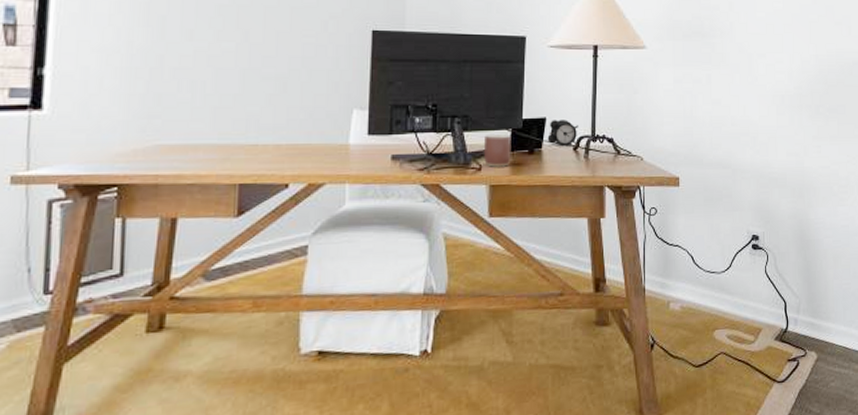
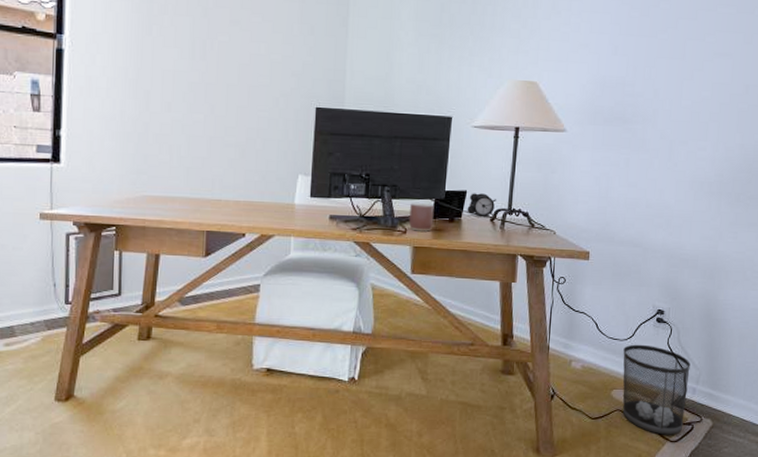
waste bin: none [722,275,790,376] -> present [622,344,691,435]

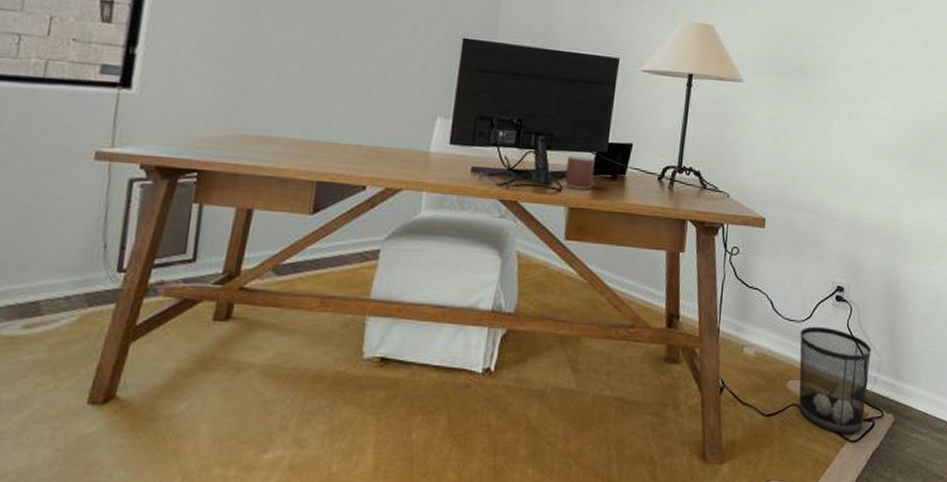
alarm clock: present [467,193,496,217] -> none [632,146,665,175]

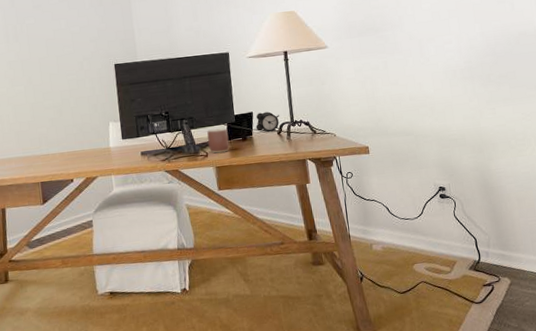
alarm clock: none [632,146,665,175] -> present [256,111,280,132]
waste bin: present [799,326,871,434] -> none [416,219,484,299]

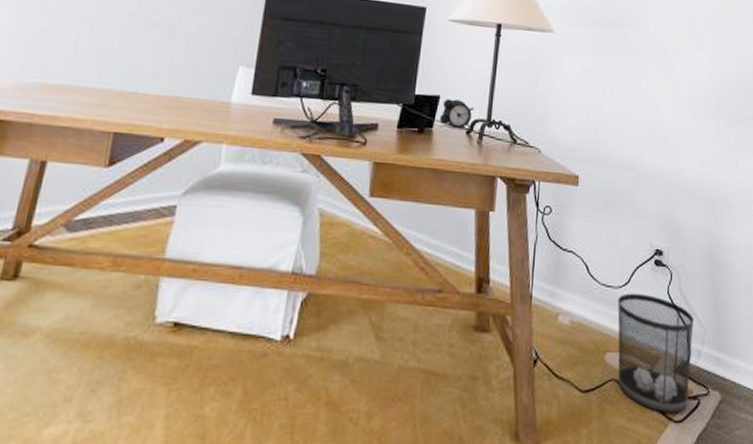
mug: present [207,128,230,154] -> none [370,107,402,144]
waste bin: none [416,219,484,299] -> present [617,293,694,413]

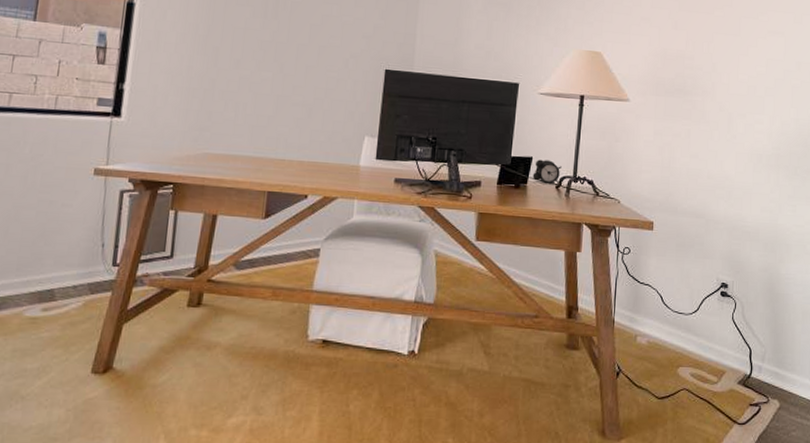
waste bin: present [617,293,694,413] -> none [688,319,756,417]

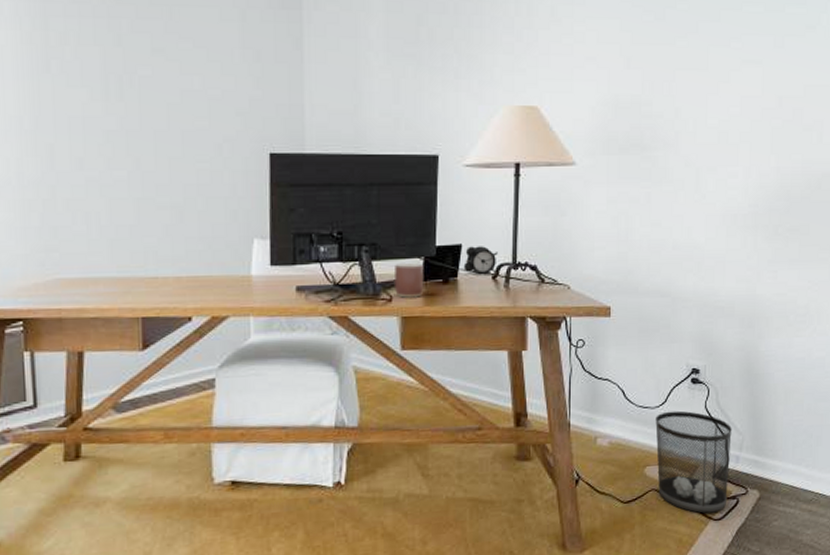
mug: none [475,168,500,198] -> present [395,263,424,298]
waste bin: none [688,319,756,417] -> present [655,410,732,514]

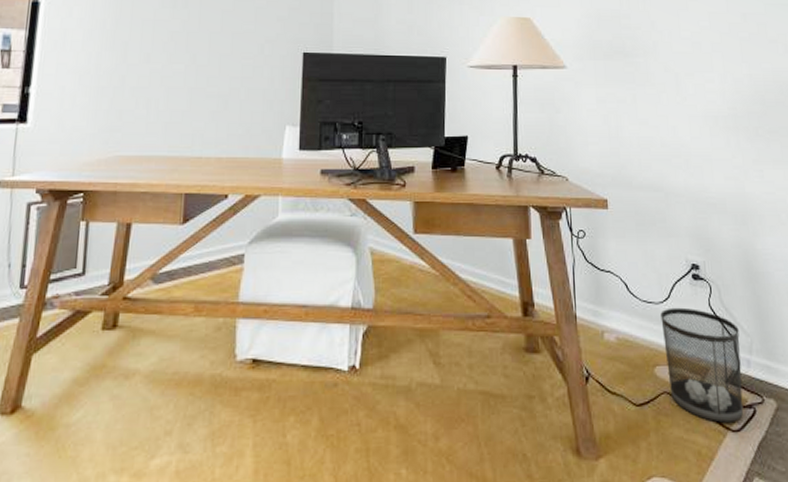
mug: present [395,263,424,298] -> none [408,152,435,184]
alarm clock: present [463,246,498,275] -> none [470,138,500,165]

